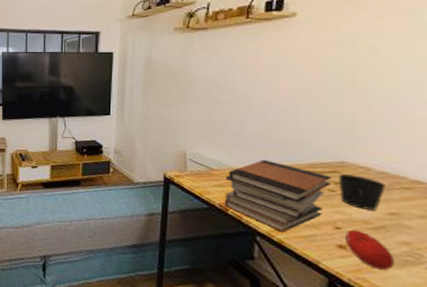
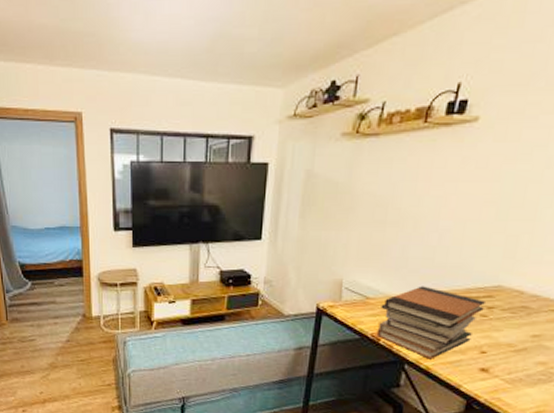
cup: present [338,174,386,211] -> none [490,298,535,334]
fruit: present [346,229,394,271] -> none [488,353,529,389]

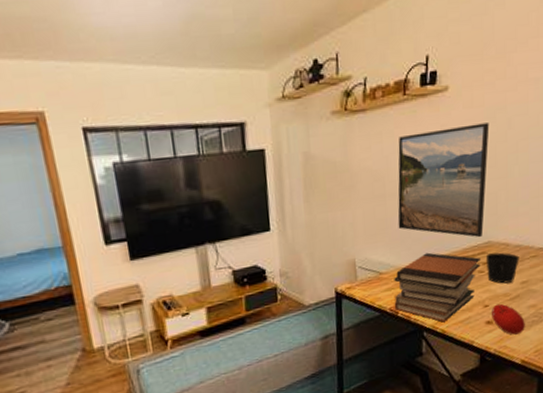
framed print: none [394,159,523,280] -> present [397,123,490,238]
fruit: none [488,353,529,389] -> present [492,303,525,335]
cup: none [490,298,535,334] -> present [485,252,519,284]

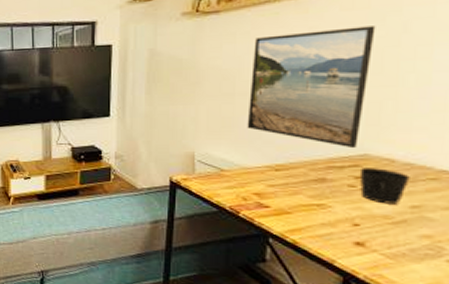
book stack: present [394,252,480,323] -> none [235,156,352,233]
fruit: present [492,303,525,335] -> none [363,225,413,265]

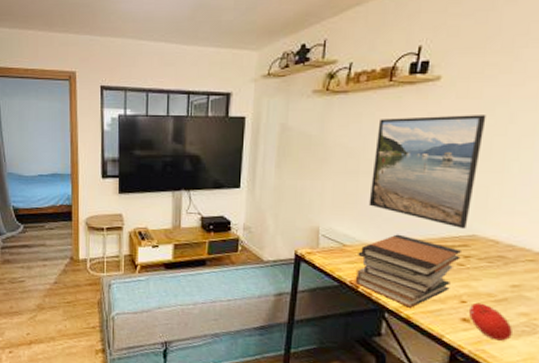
book stack: none [235,156,352,233] -> present [355,234,461,308]
cup: present [359,168,410,204] -> none [467,248,511,283]
fruit: none [363,225,413,265] -> present [469,302,512,341]

